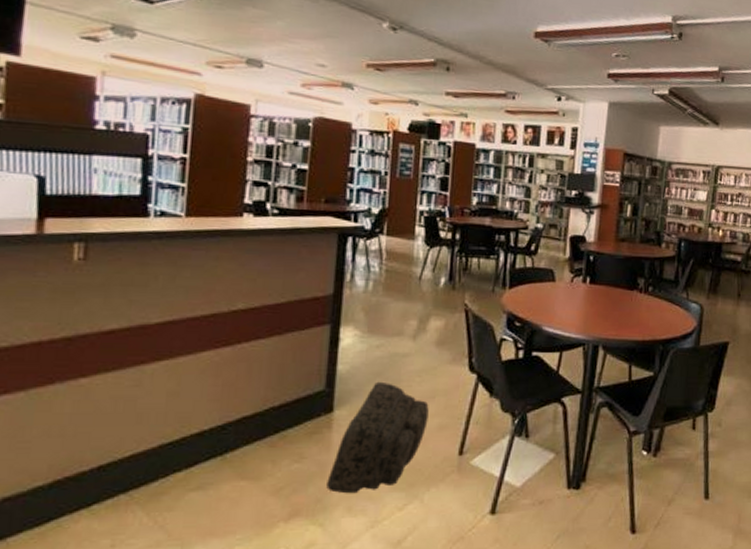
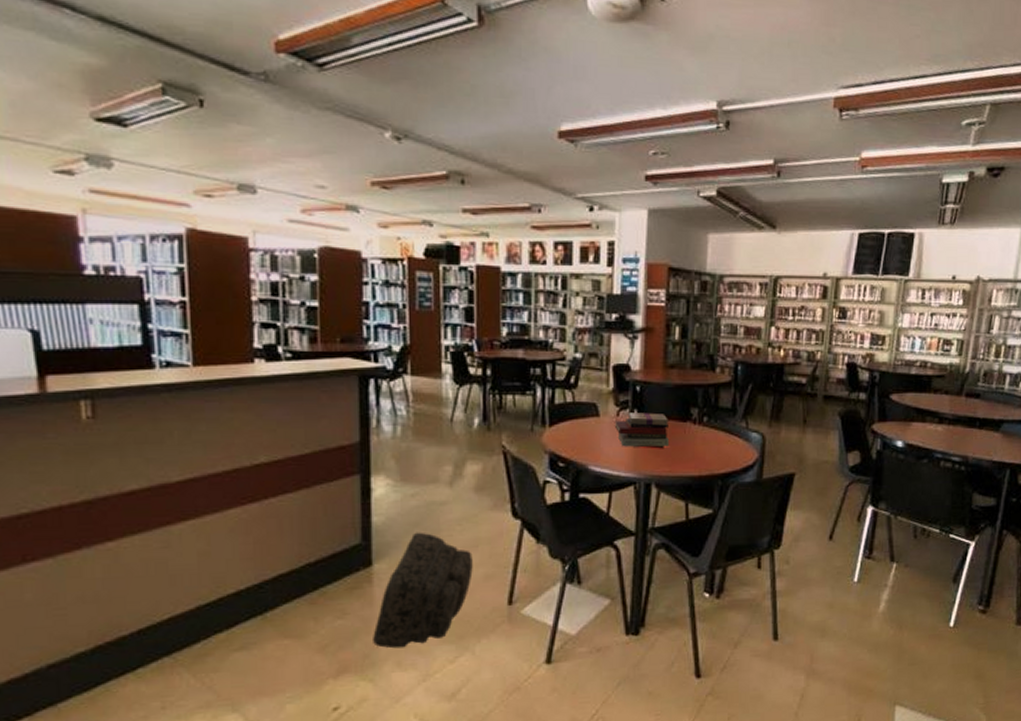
books: none [568,280,618,314] -> present [614,412,670,449]

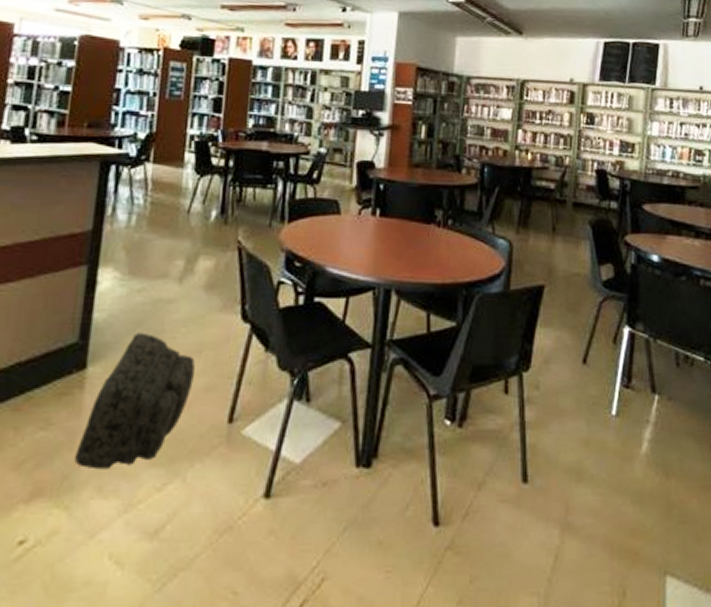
books: present [614,412,670,449] -> none [355,212,413,252]

